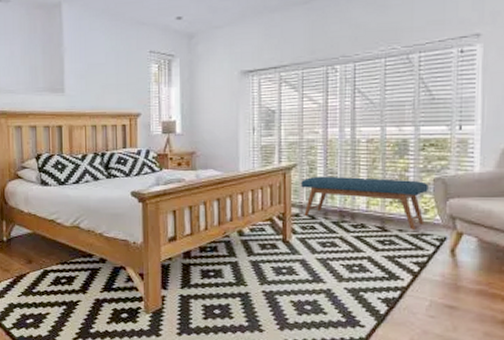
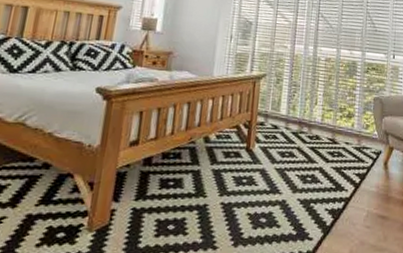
bench: present [301,176,429,230] -> none [268,87,370,143]

